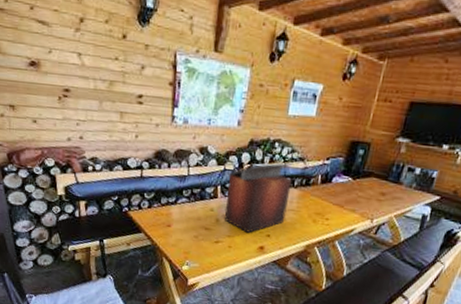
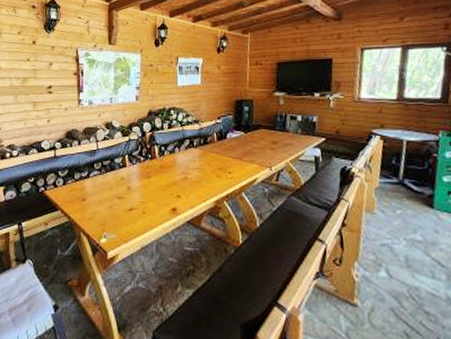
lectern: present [224,162,295,233] -> none [133,125,192,196]

